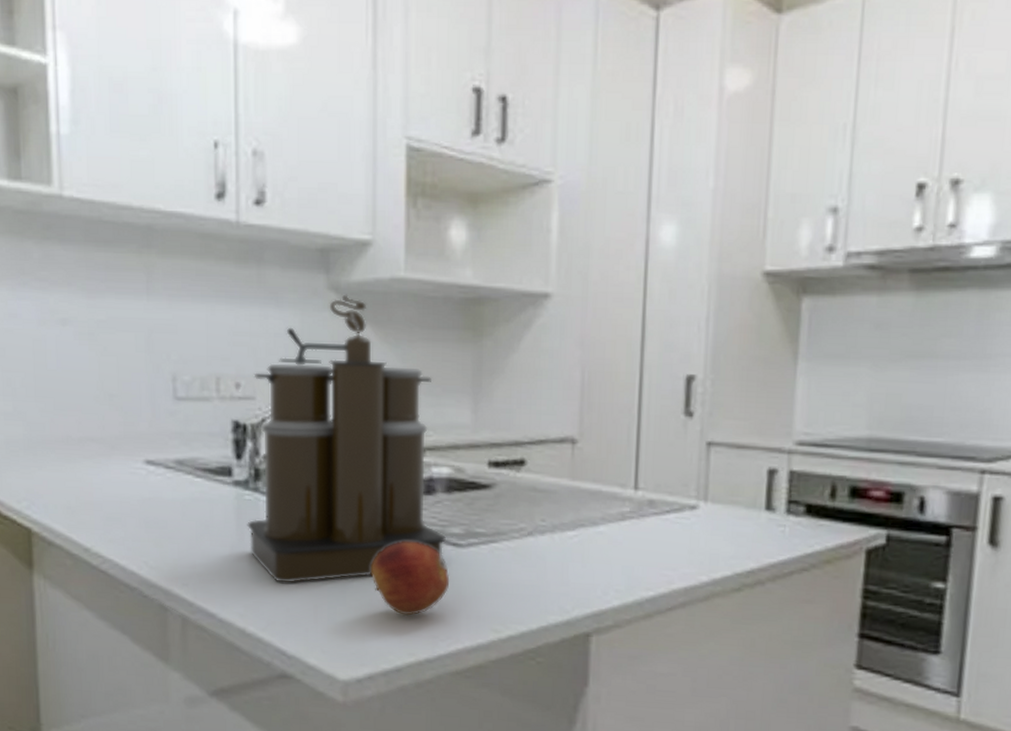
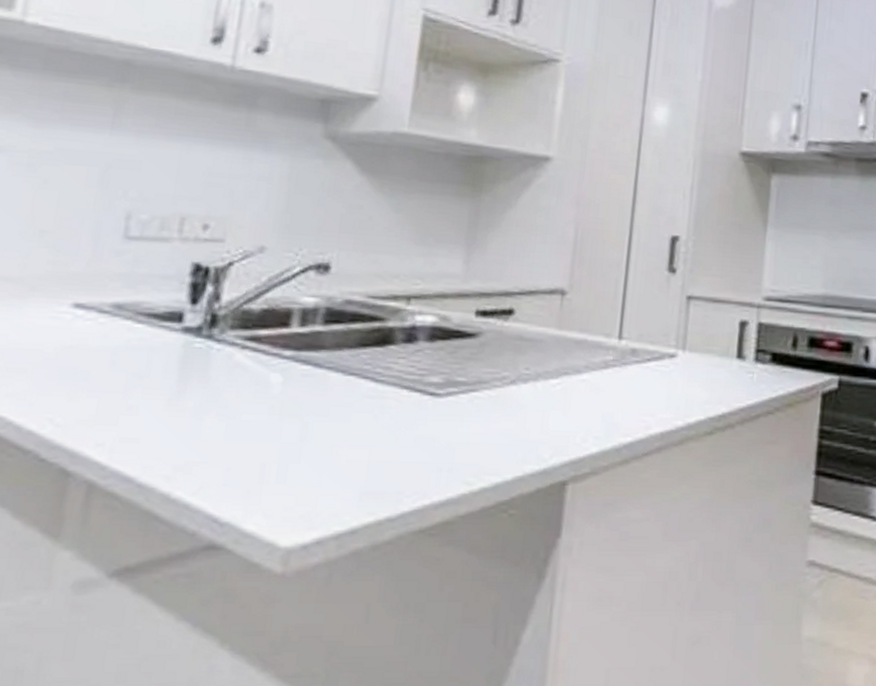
coffee maker: present [247,294,446,583] -> none [192,143,425,440]
fruit: present [371,541,450,616] -> none [334,391,423,471]

